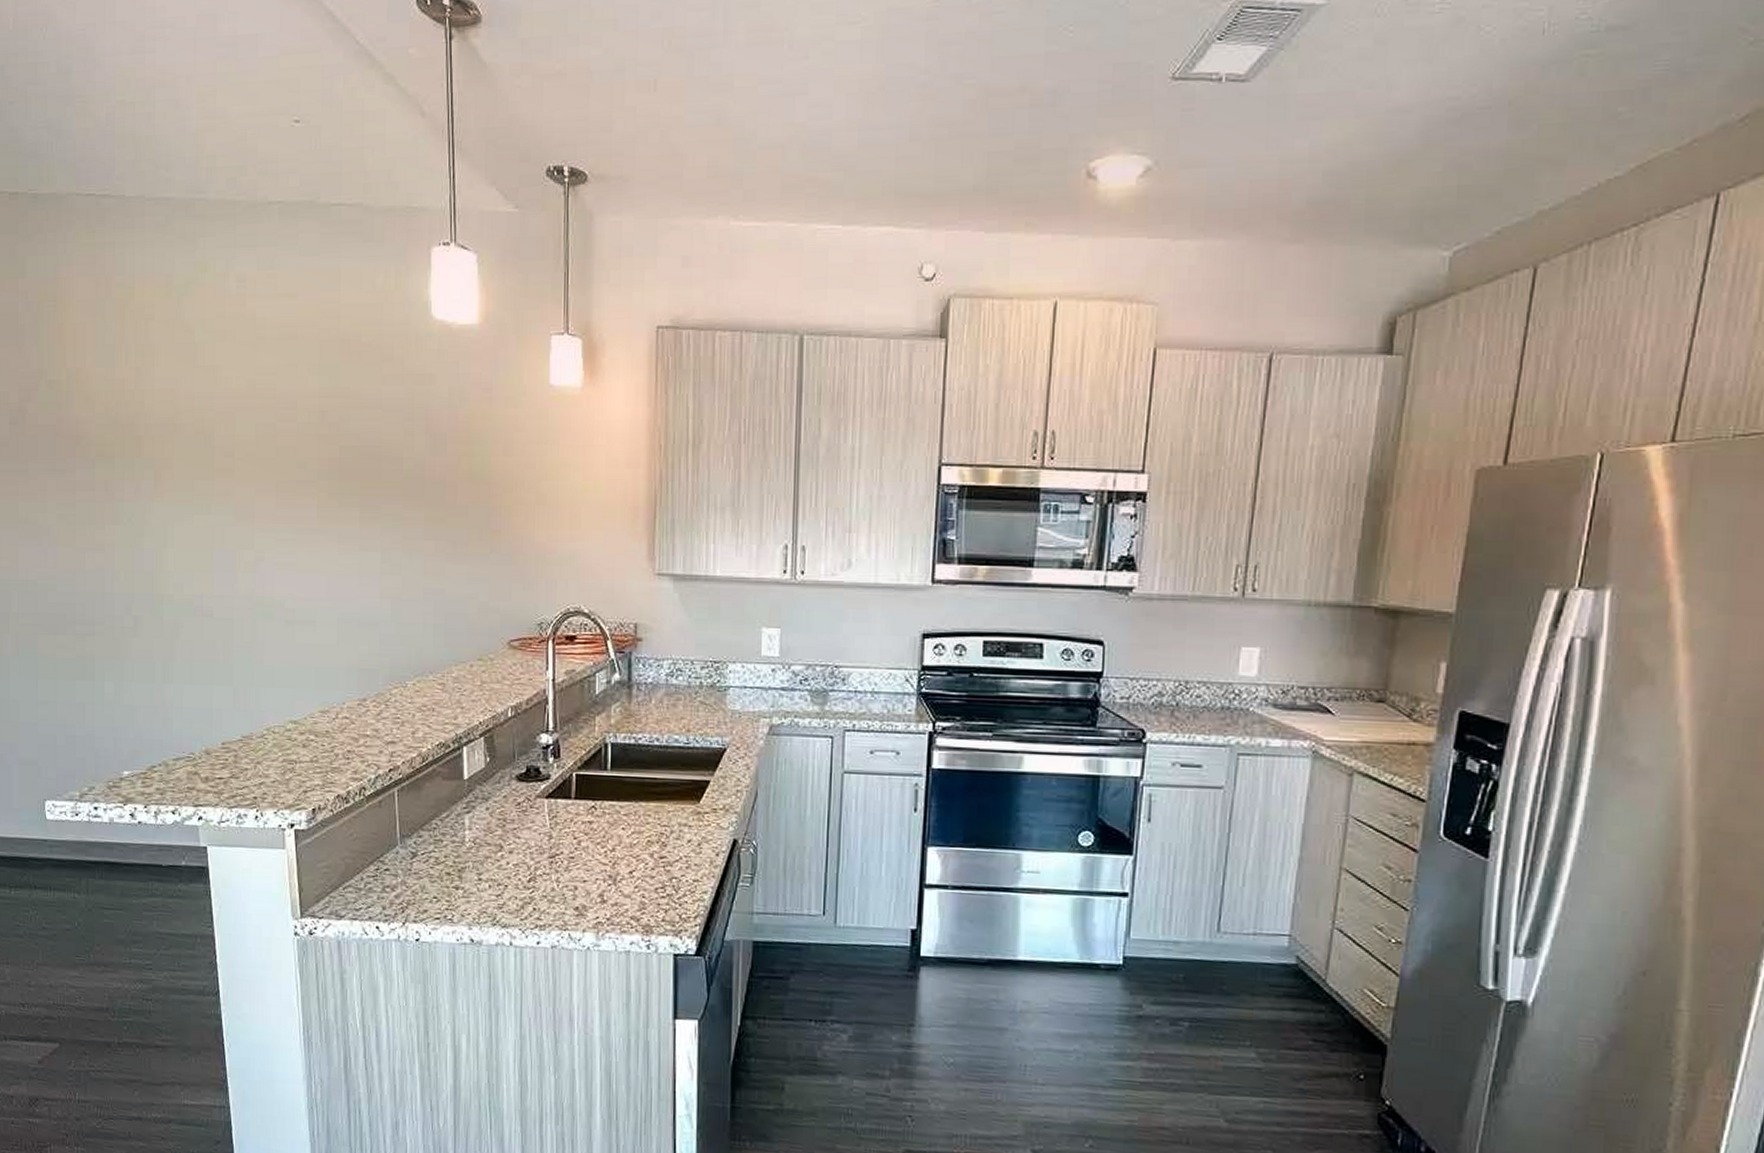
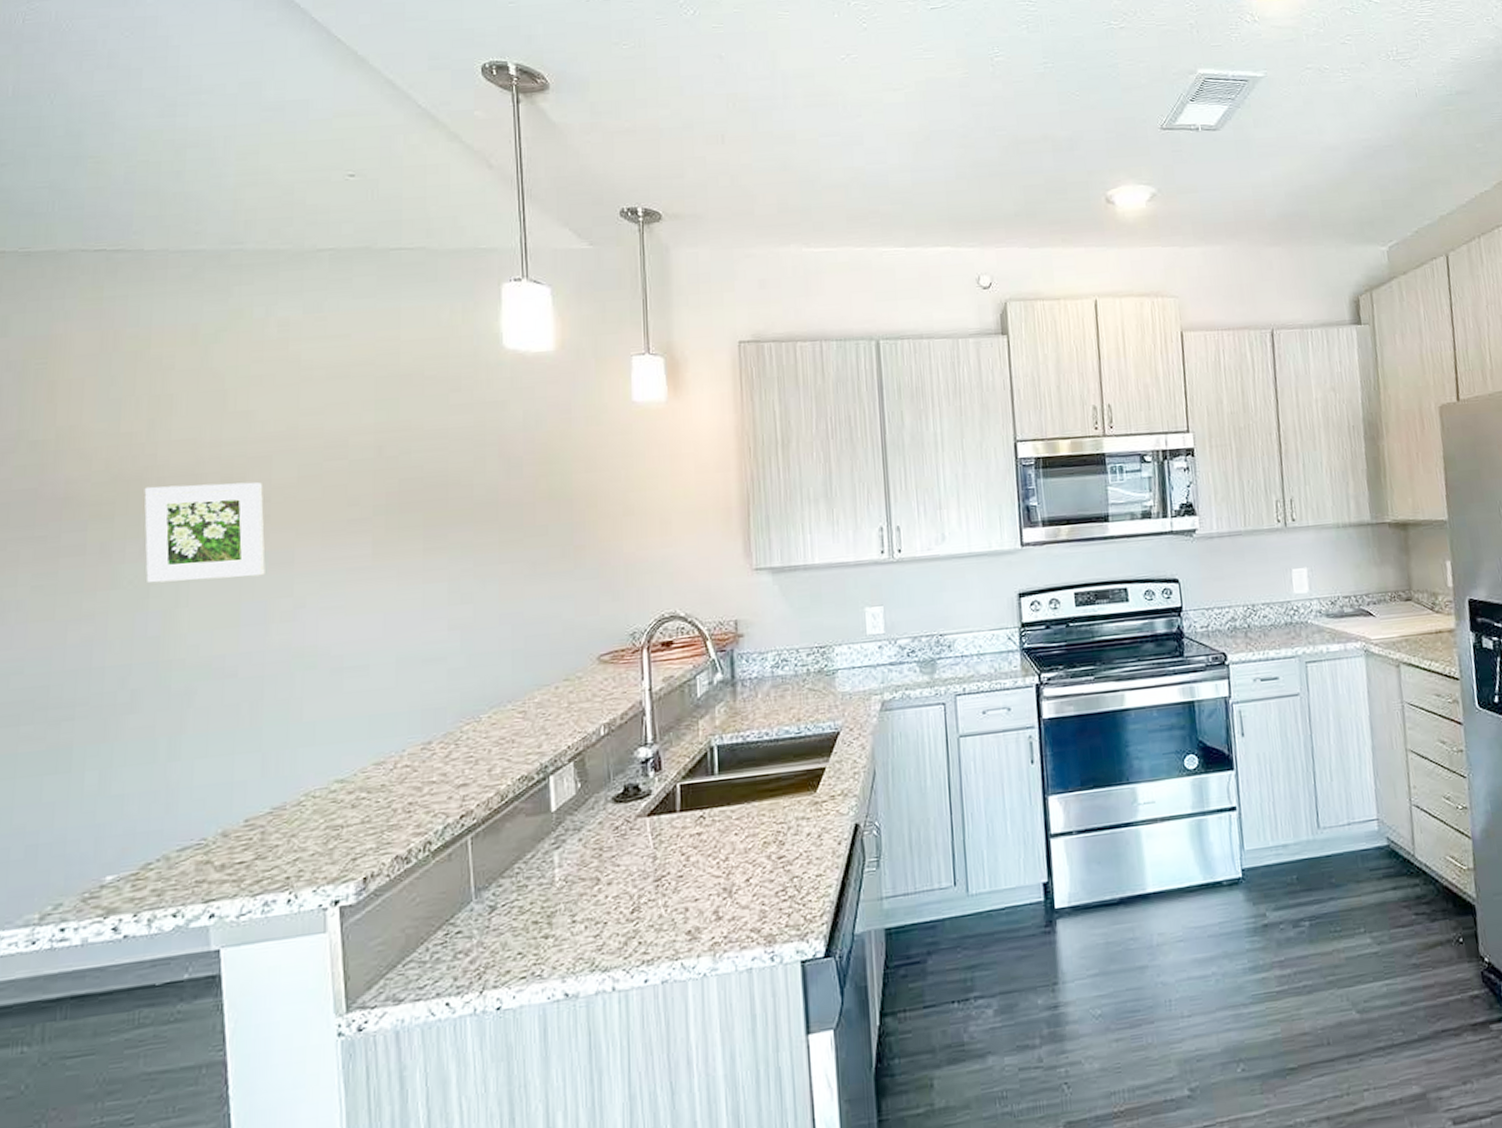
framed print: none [136,432,232,527] -> present [144,482,265,584]

